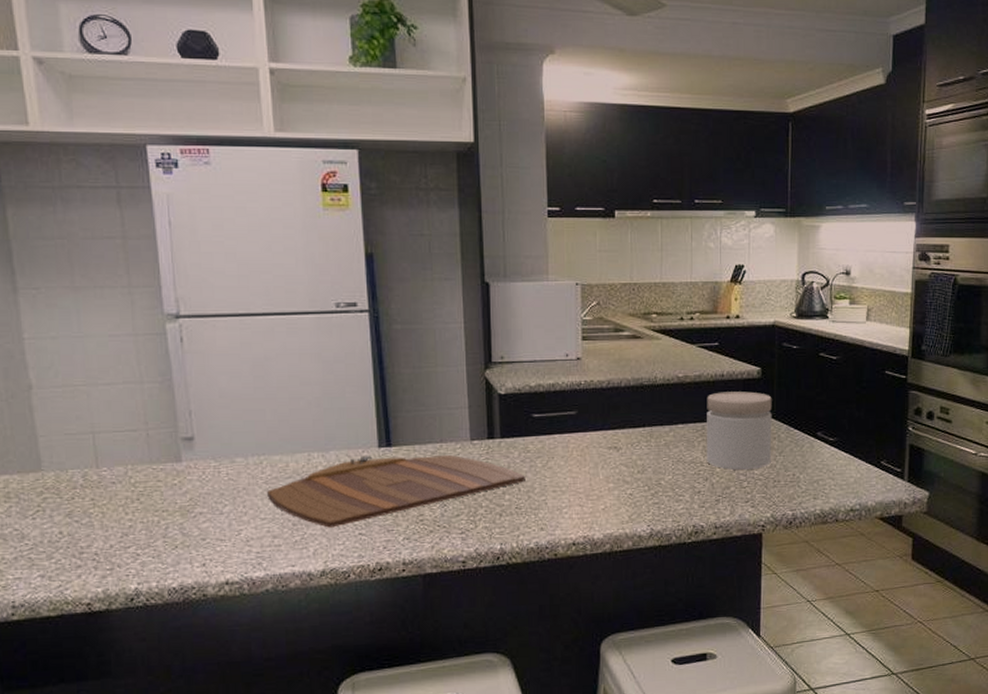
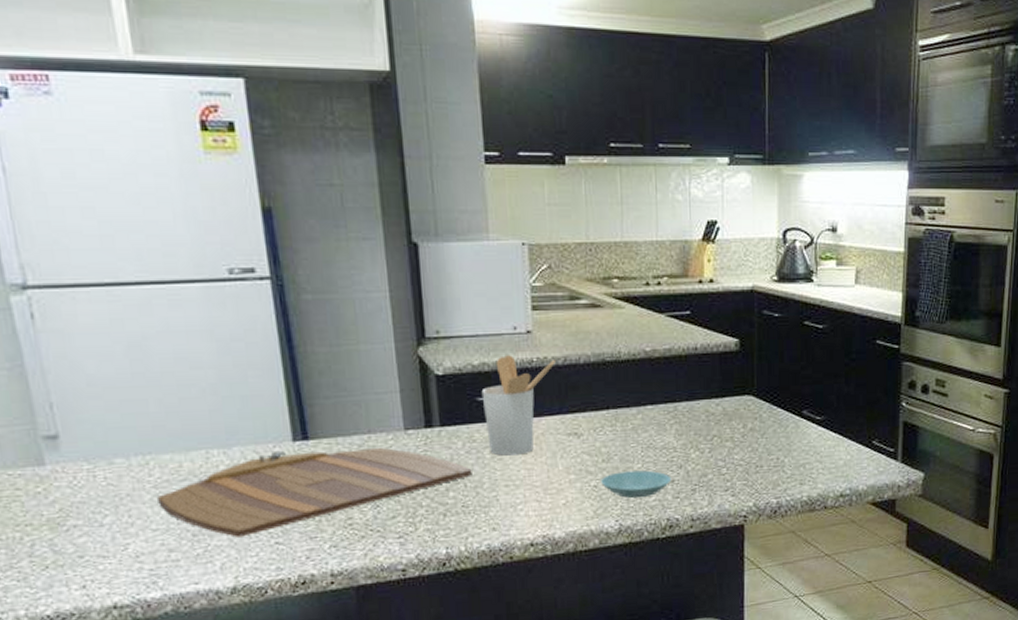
utensil holder: none [536,378,600,465] -> present [481,355,556,456]
saucer: none [636,481,698,506] -> present [601,470,672,499]
jar: present [706,391,772,470] -> none [678,366,753,455]

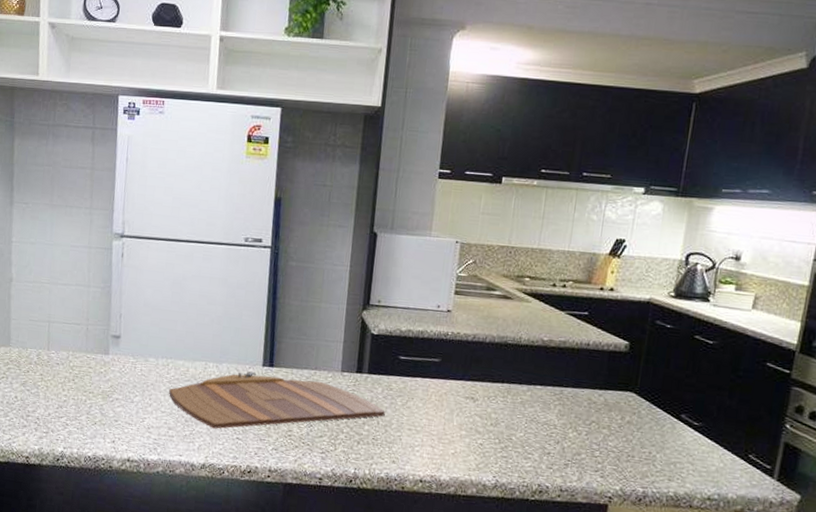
utensil holder: present [481,355,556,456] -> none [402,327,466,407]
saucer: present [601,470,672,499] -> none [486,436,548,462]

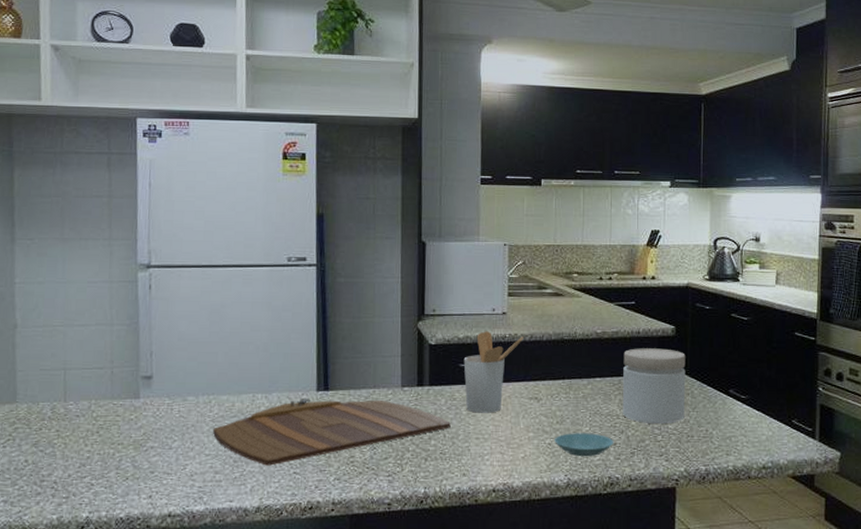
utensil holder: none [402,327,466,407] -> present [463,331,524,413]
saucer: none [486,436,548,462] -> present [555,433,614,457]
jar: none [560,360,637,441] -> present [622,348,686,423]

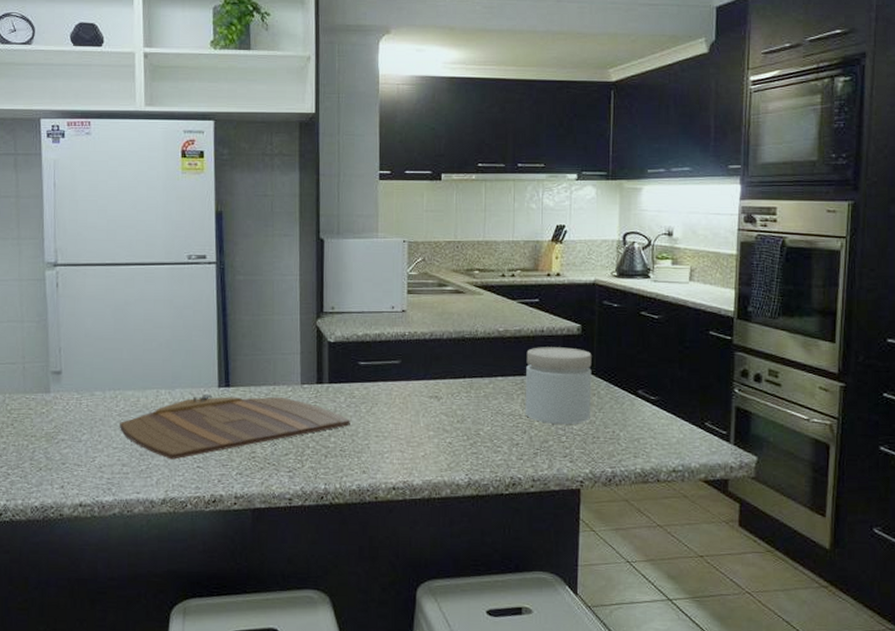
utensil holder: present [463,331,524,413] -> none [363,329,423,411]
saucer: present [555,433,614,457] -> none [455,432,517,457]

